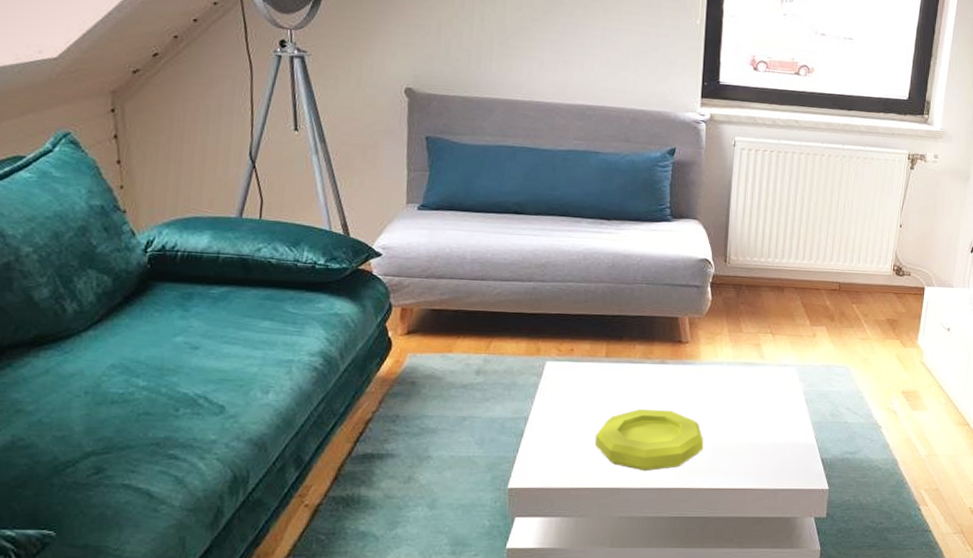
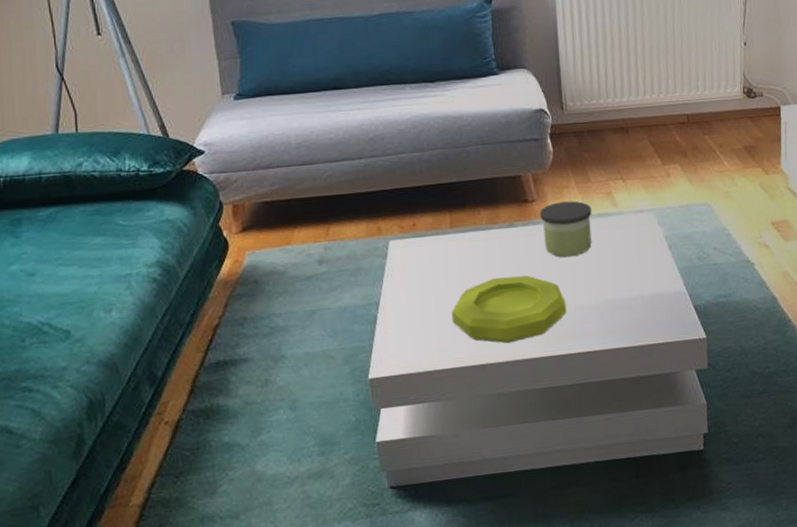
candle: none [691,346,740,399] -> present [540,201,592,258]

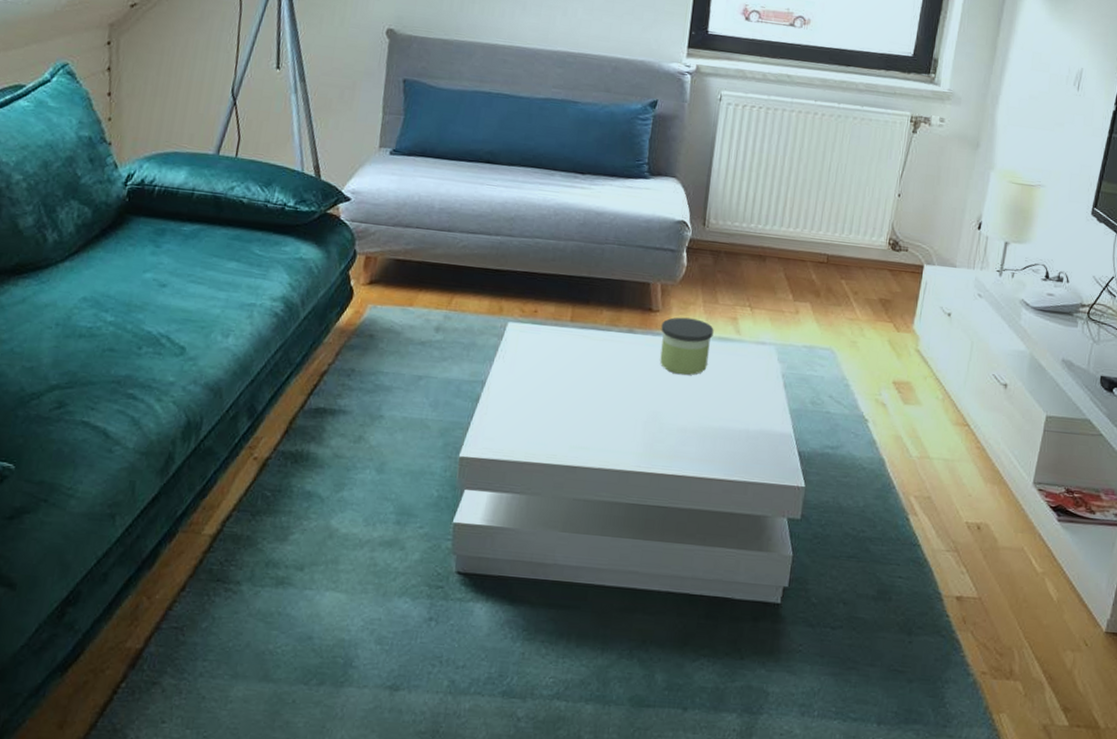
bowl: present [451,275,567,344] -> none [553,381,670,450]

